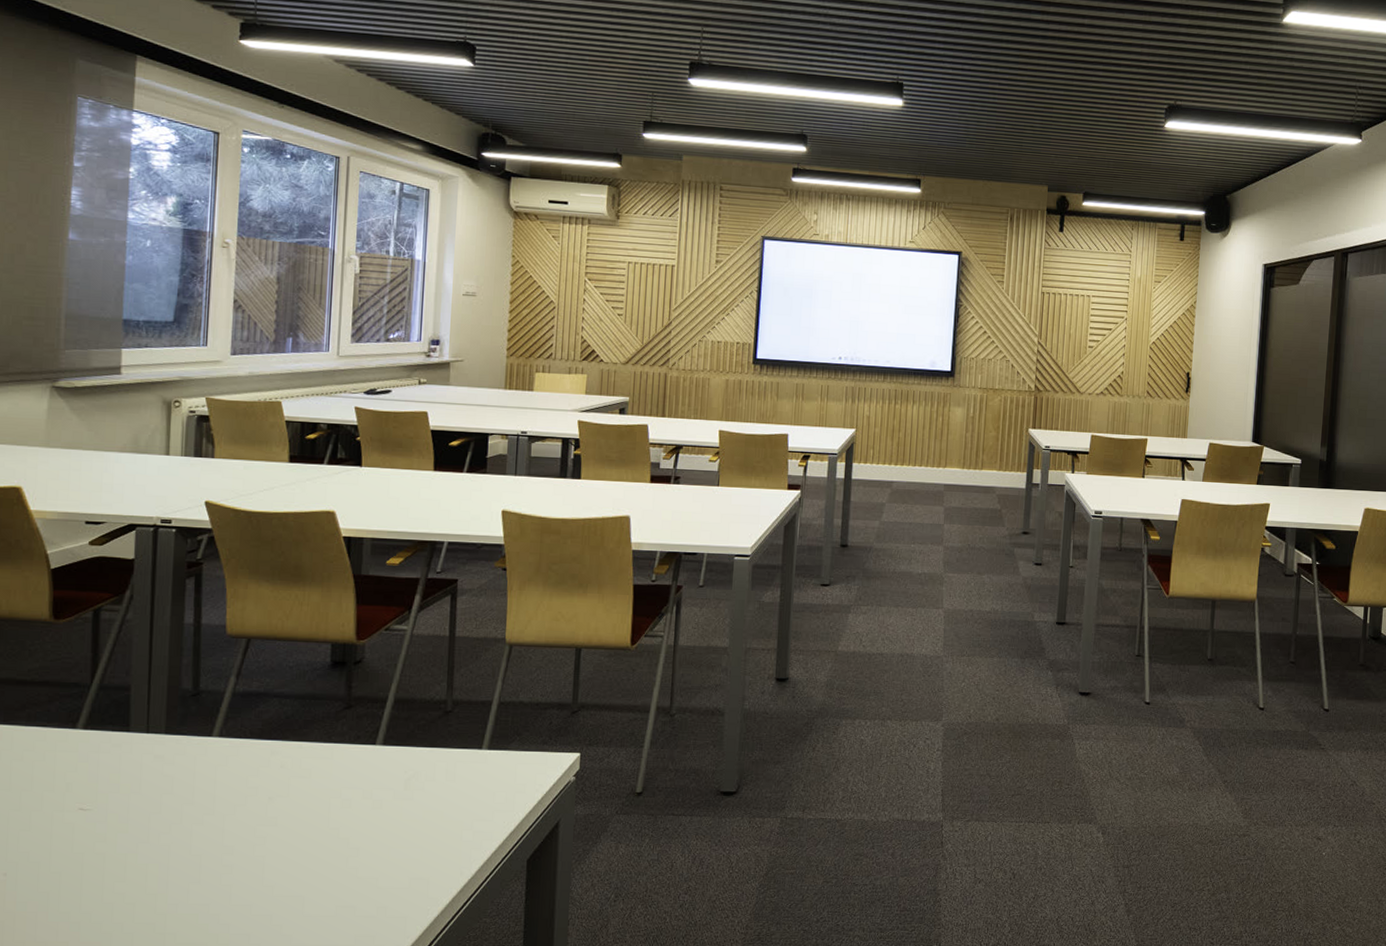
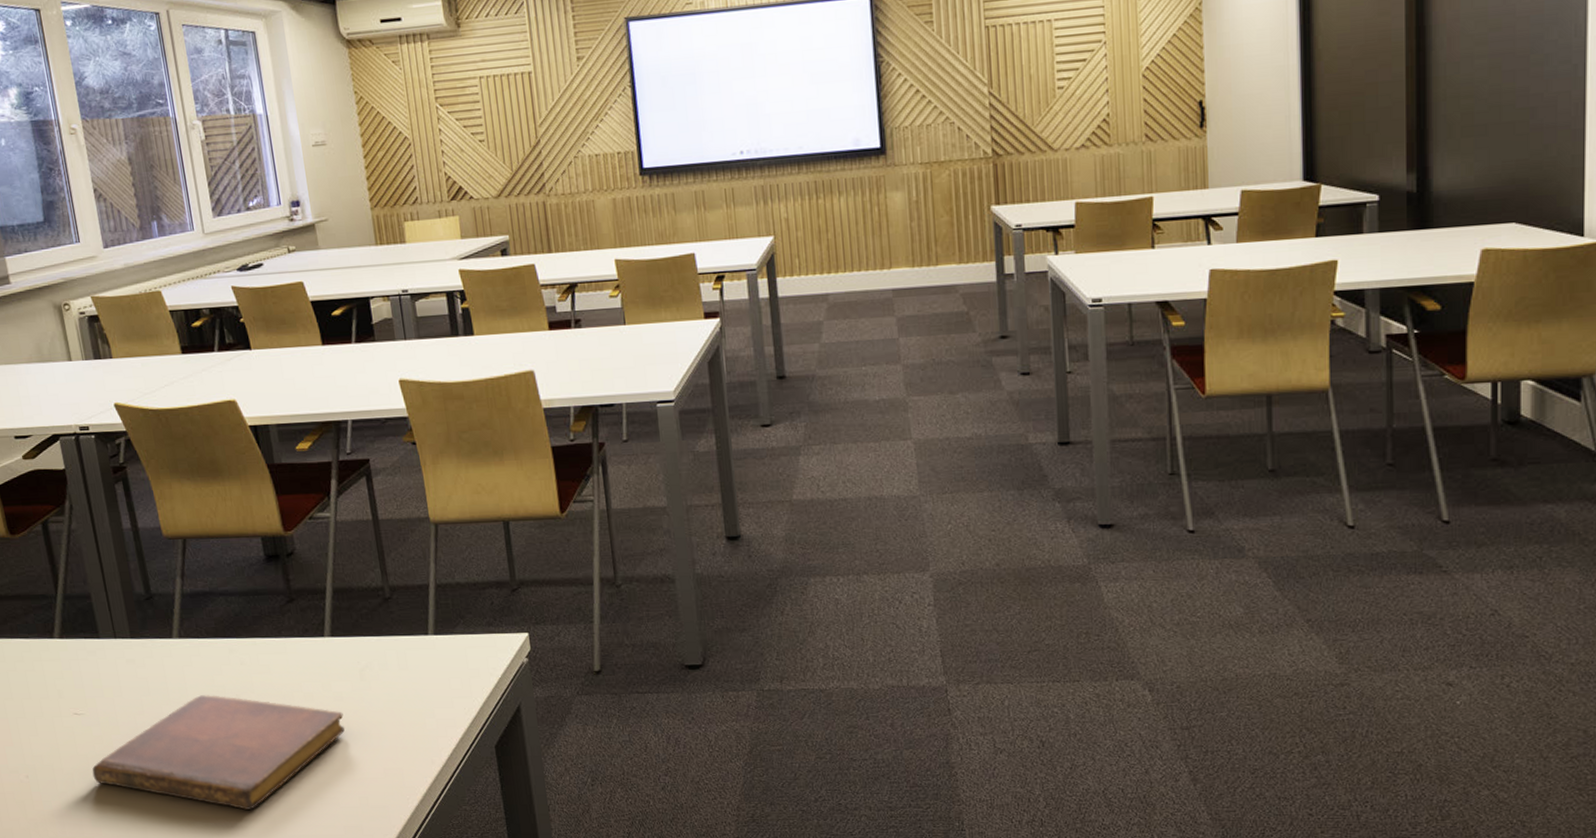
notebook: none [84,796,379,918] -> present [92,695,345,811]

